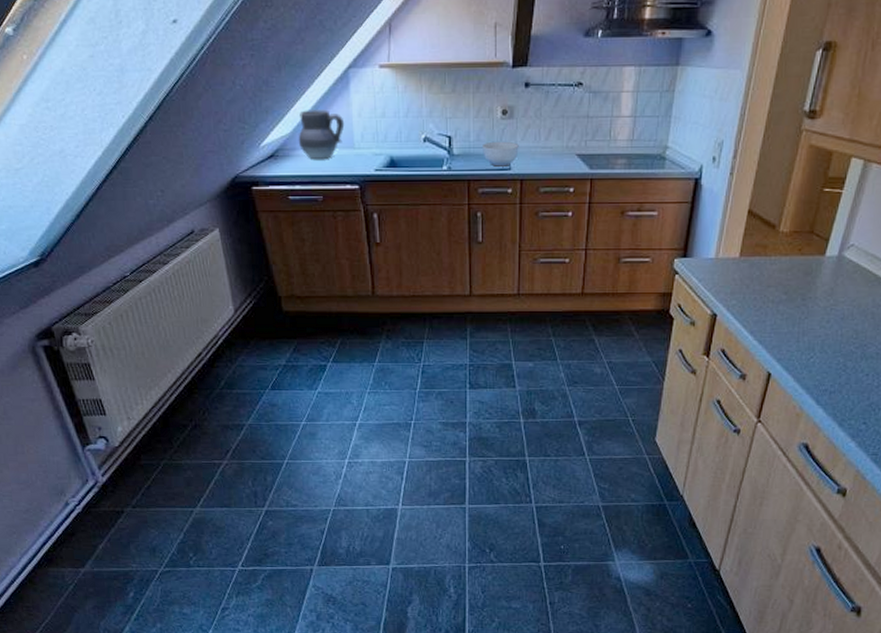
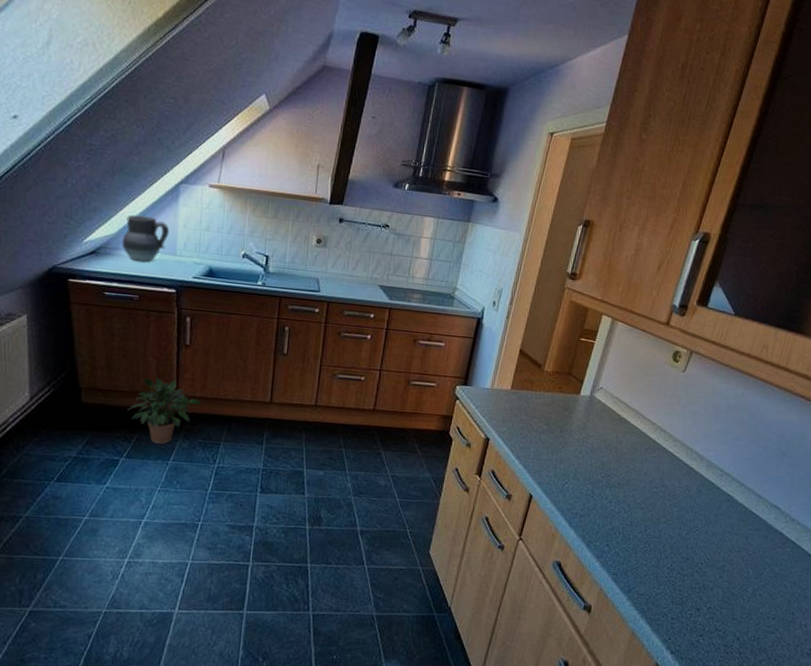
potted plant: none [328,279,400,347] -> present [128,377,202,445]
bowl: present [483,141,519,167] -> none [296,265,329,289]

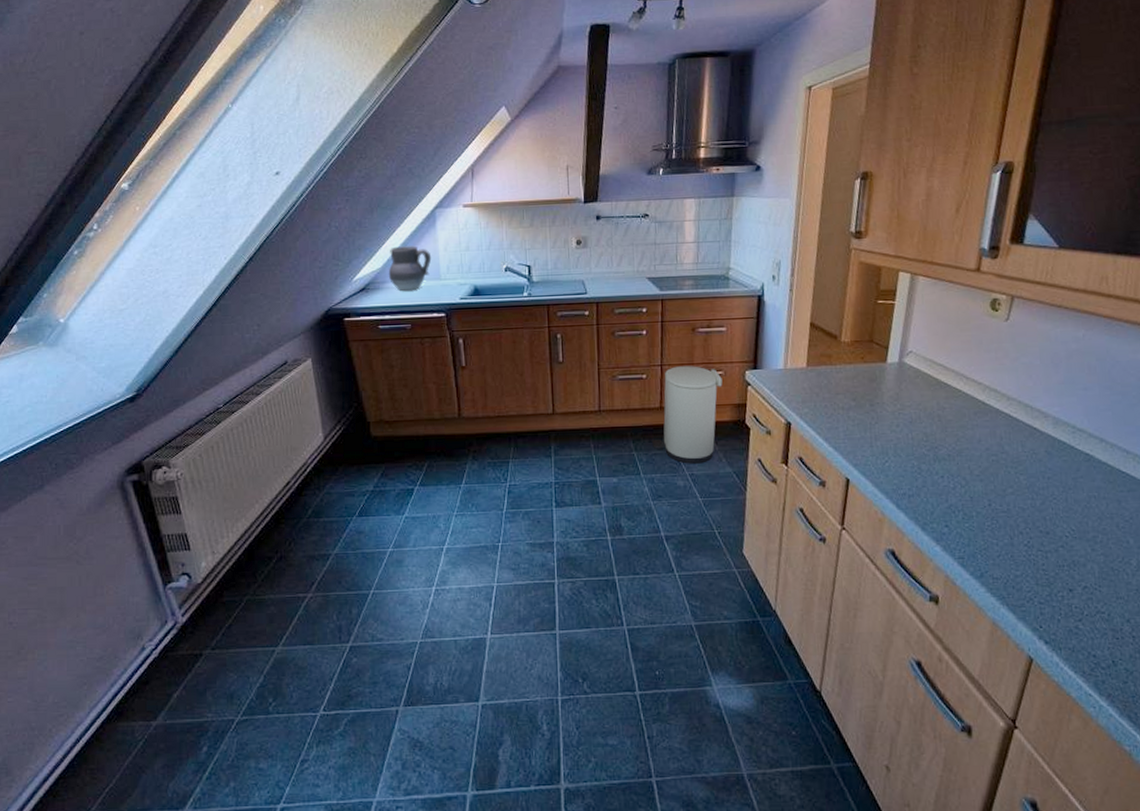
potted plant: present [128,377,202,445] -> none [416,402,486,469]
pedal bin: none [361,373,434,467] -> present [652,366,723,464]

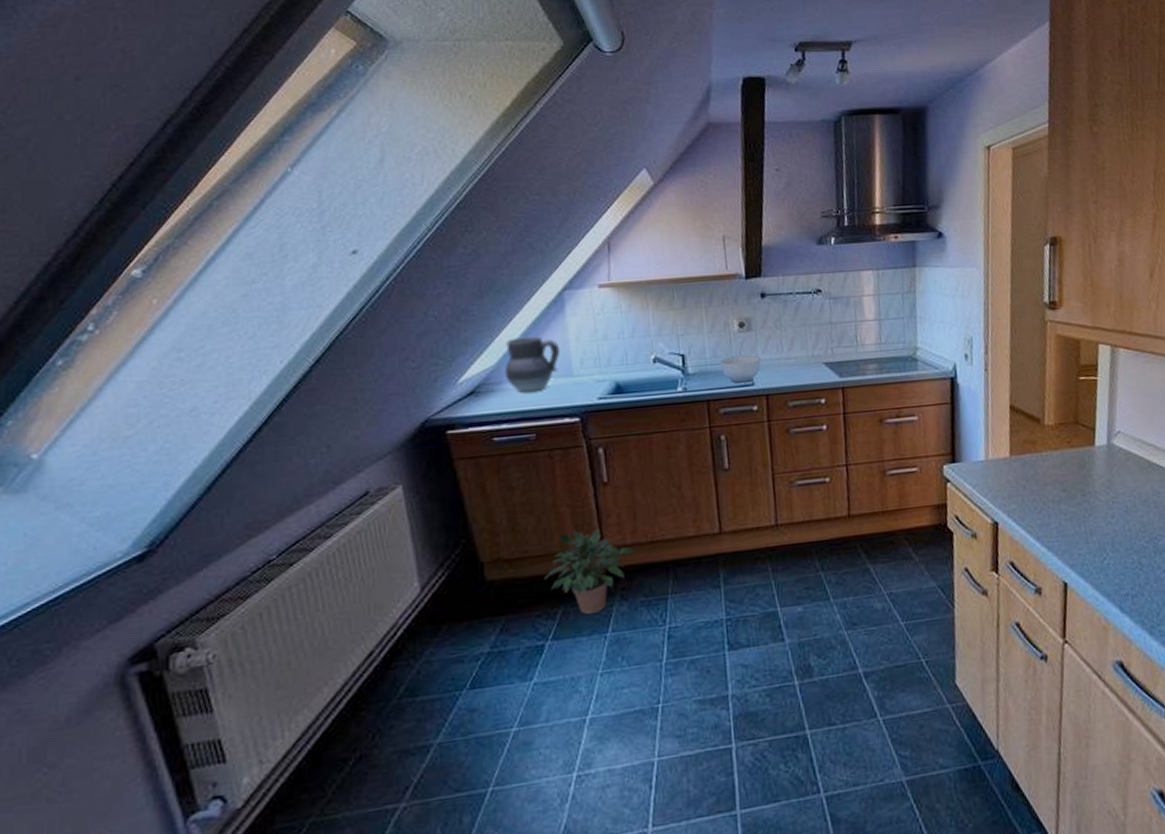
potted plant: none [416,402,486,469] -> present [545,528,636,615]
bowl: none [560,268,594,292] -> present [720,355,761,383]
pedal bin: present [652,366,723,464] -> none [841,463,918,581]

